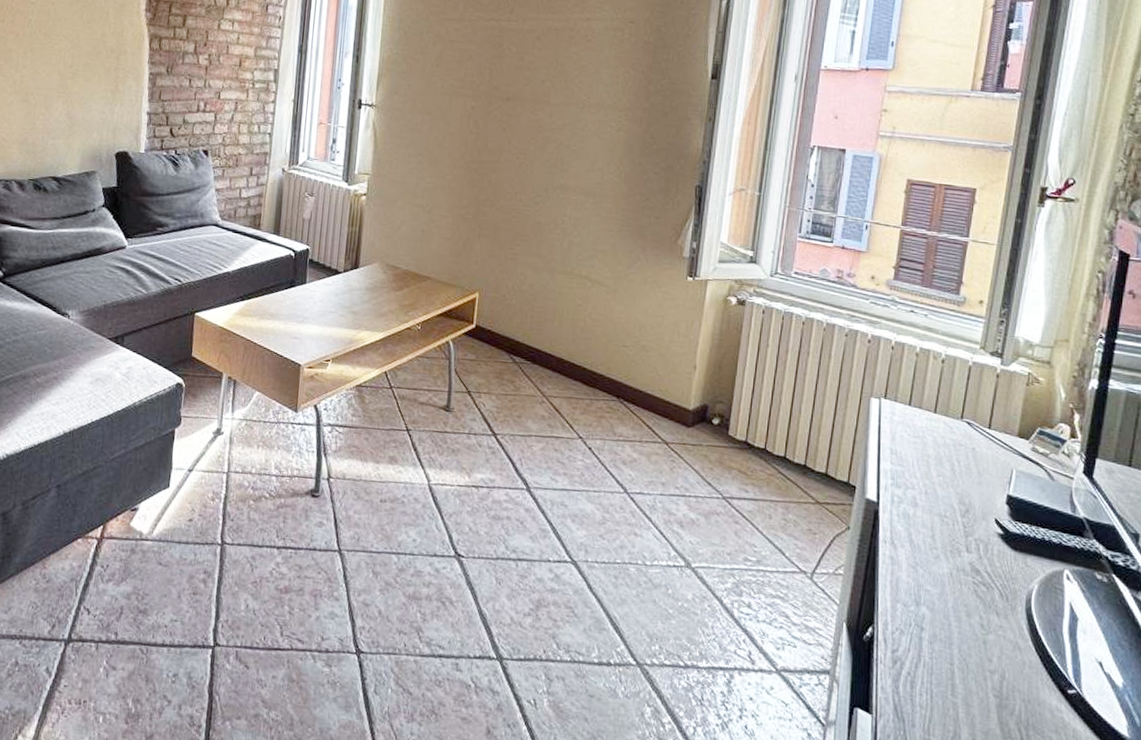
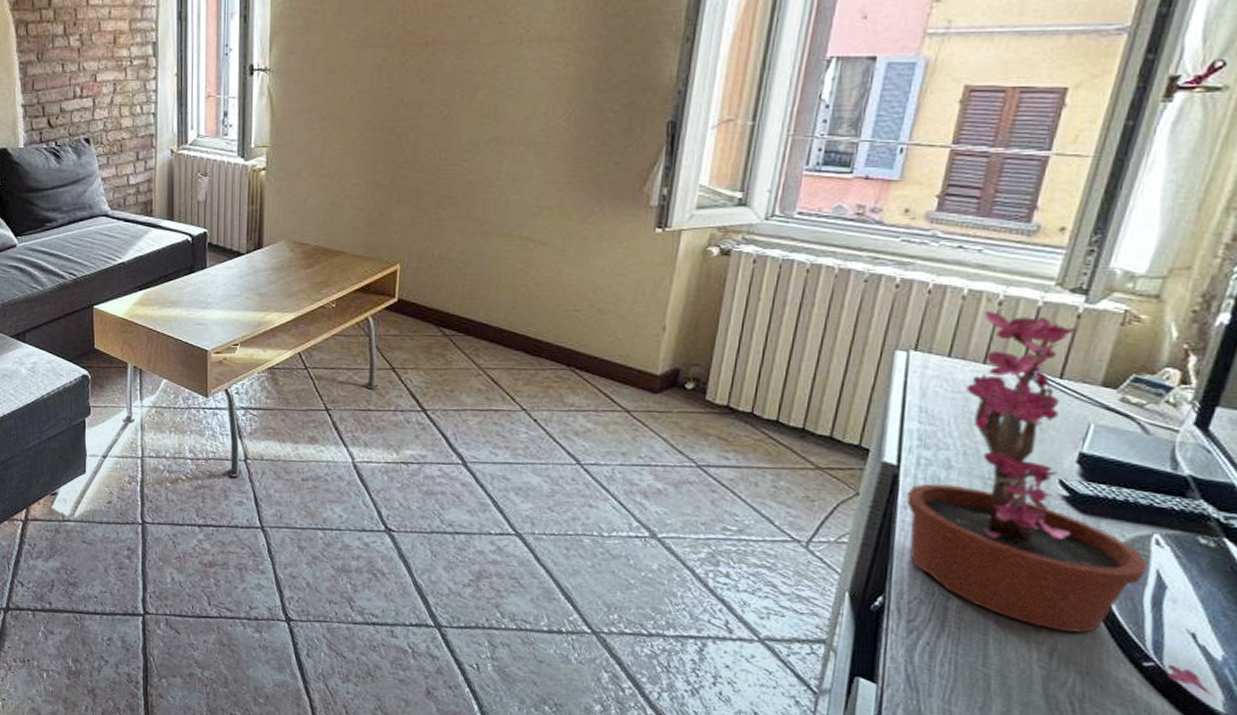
potted plant: none [885,367,1121,723] -> present [906,311,1215,698]

